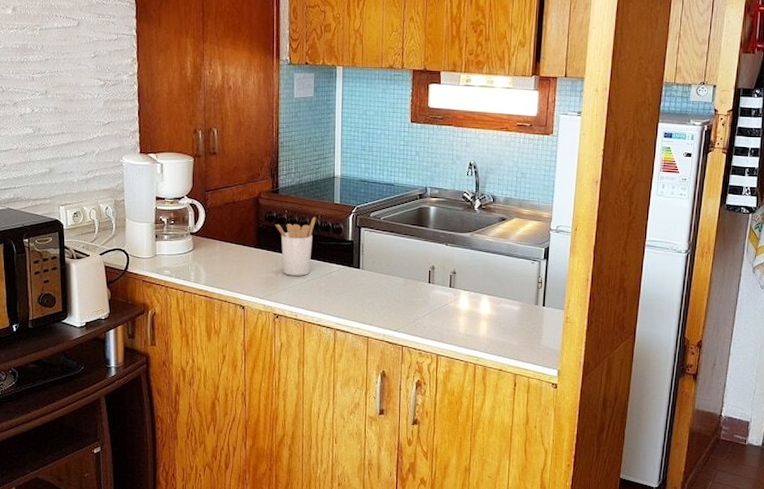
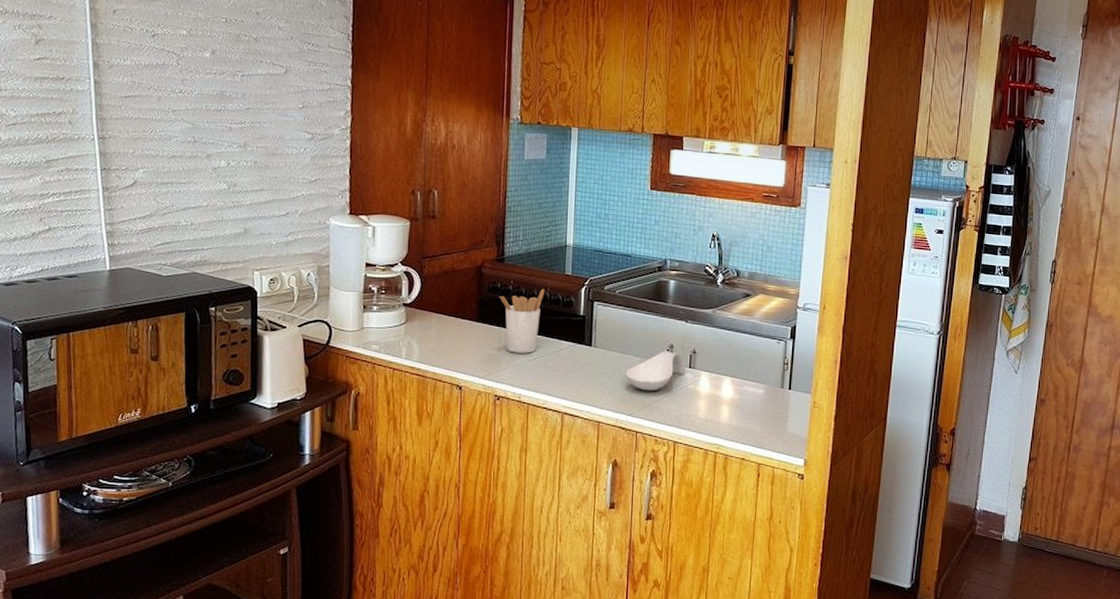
spoon rest: none [391,272,447,309] -> present [625,351,687,391]

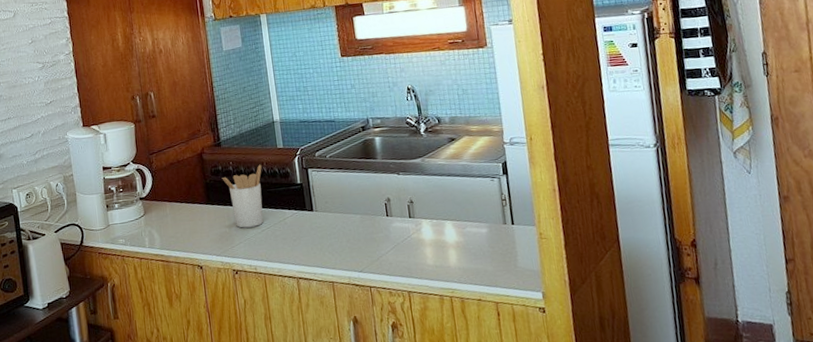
spoon rest: present [625,351,687,391] -> none [349,204,408,246]

